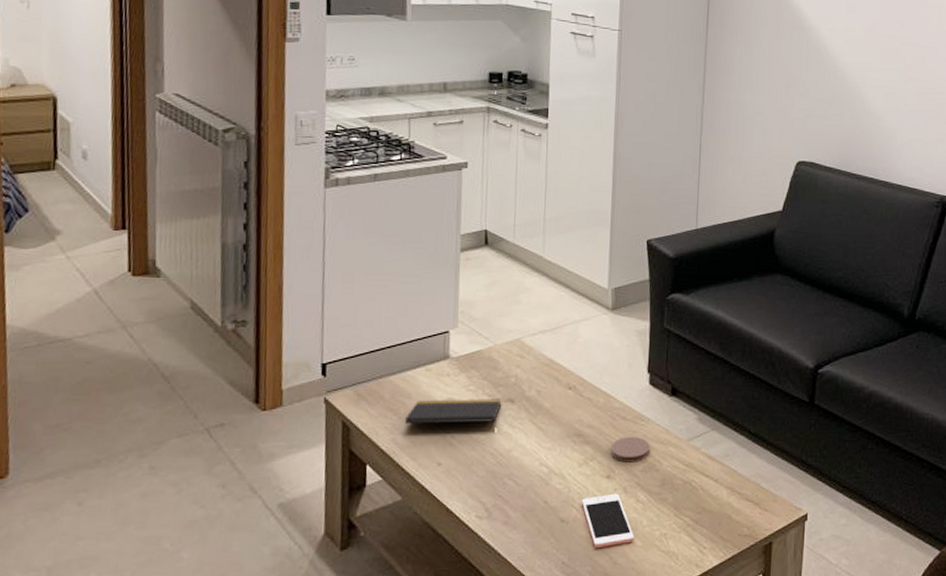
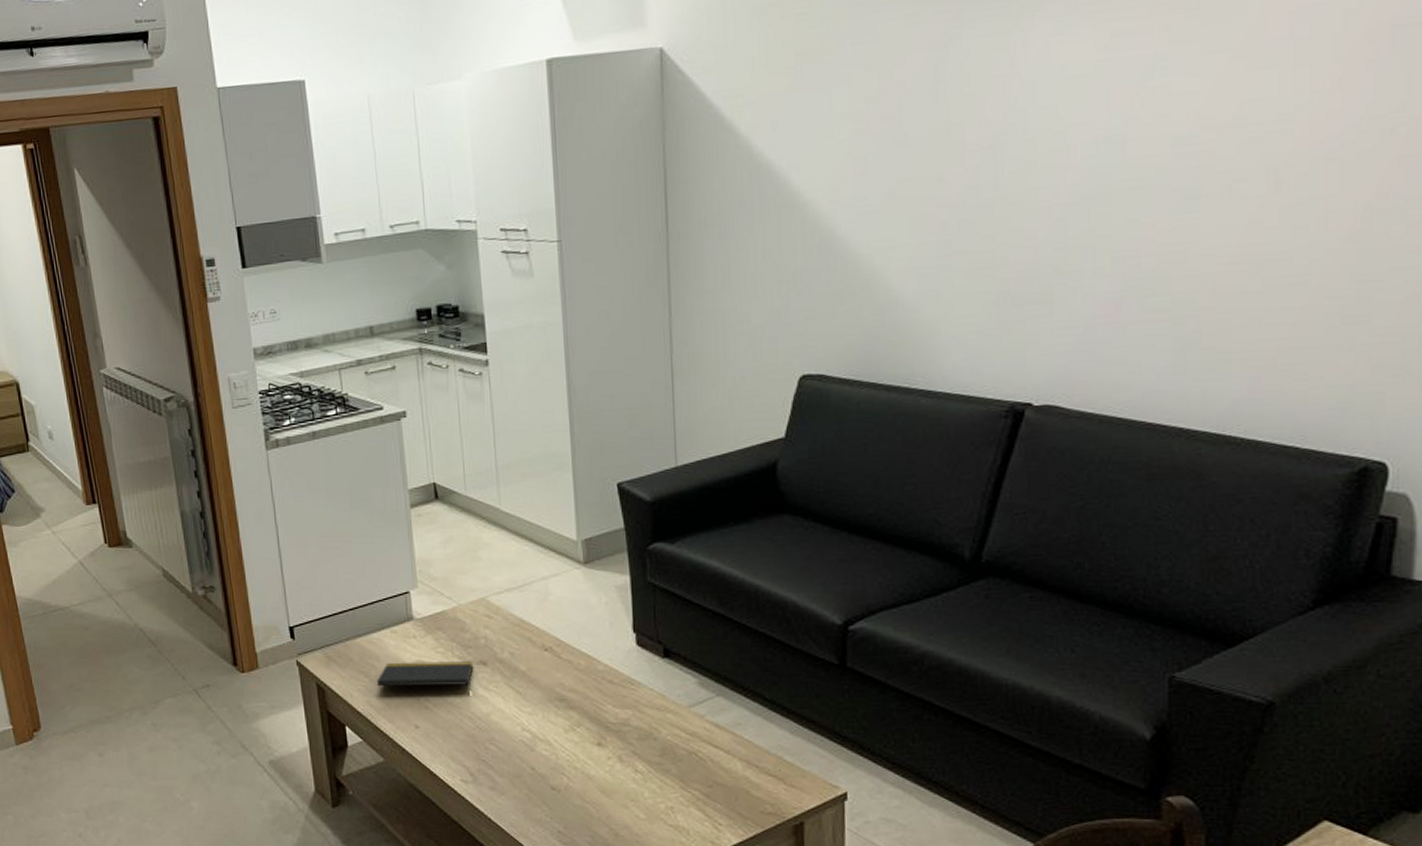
cell phone: present [581,493,634,547] -> none [571,762,636,818]
coaster: present [610,436,650,463] -> none [598,701,644,730]

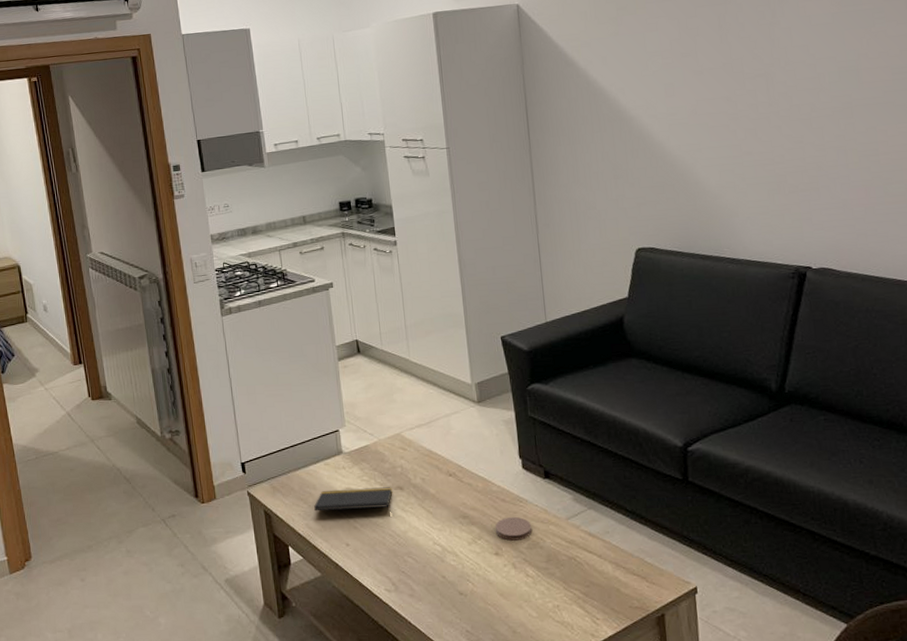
coaster: none [598,701,644,730] -> present [495,516,532,541]

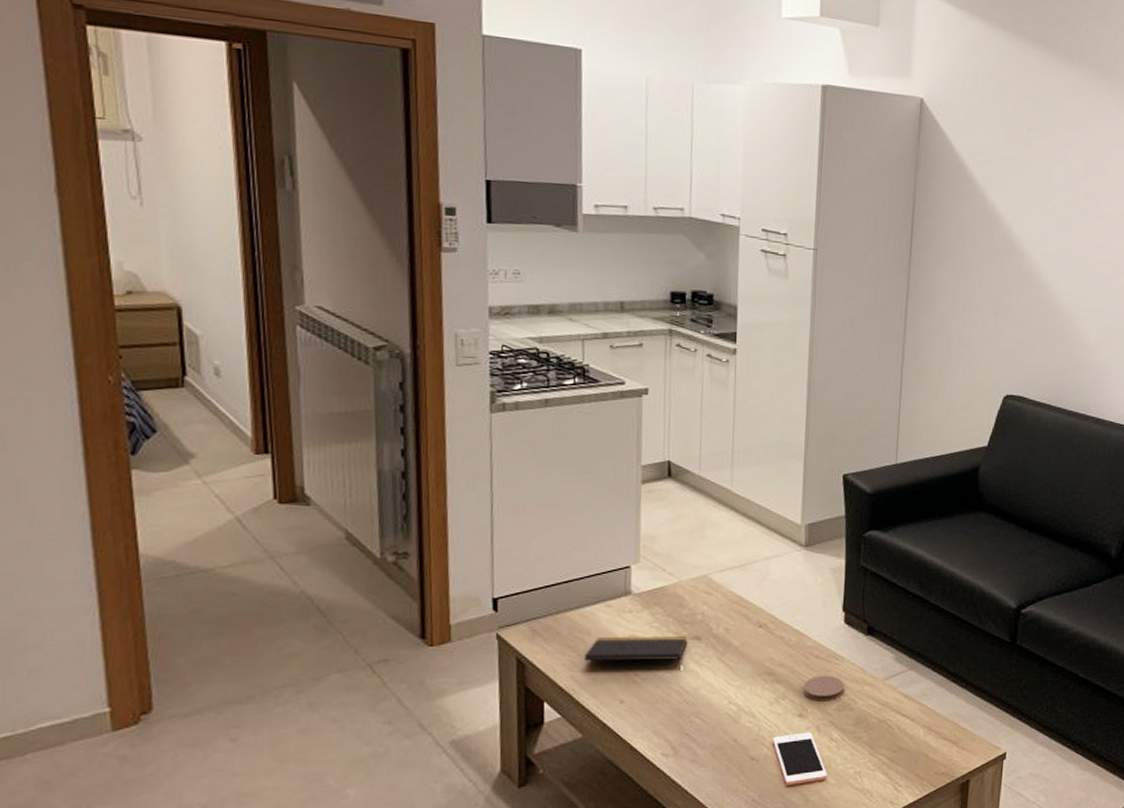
cell phone: none [475,569,529,618] -> present [772,732,828,785]

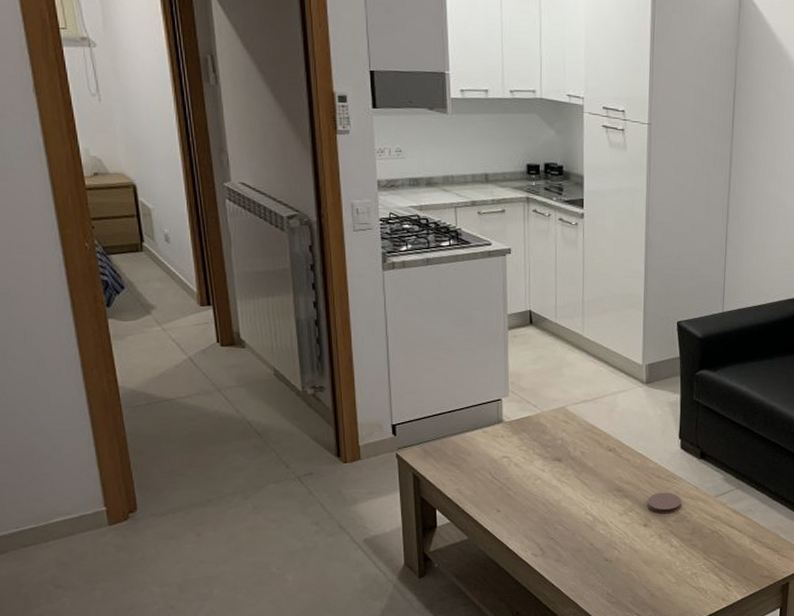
notepad: present [585,636,688,665] -> none [467,457,551,482]
cell phone: present [772,732,828,785] -> none [622,539,669,582]

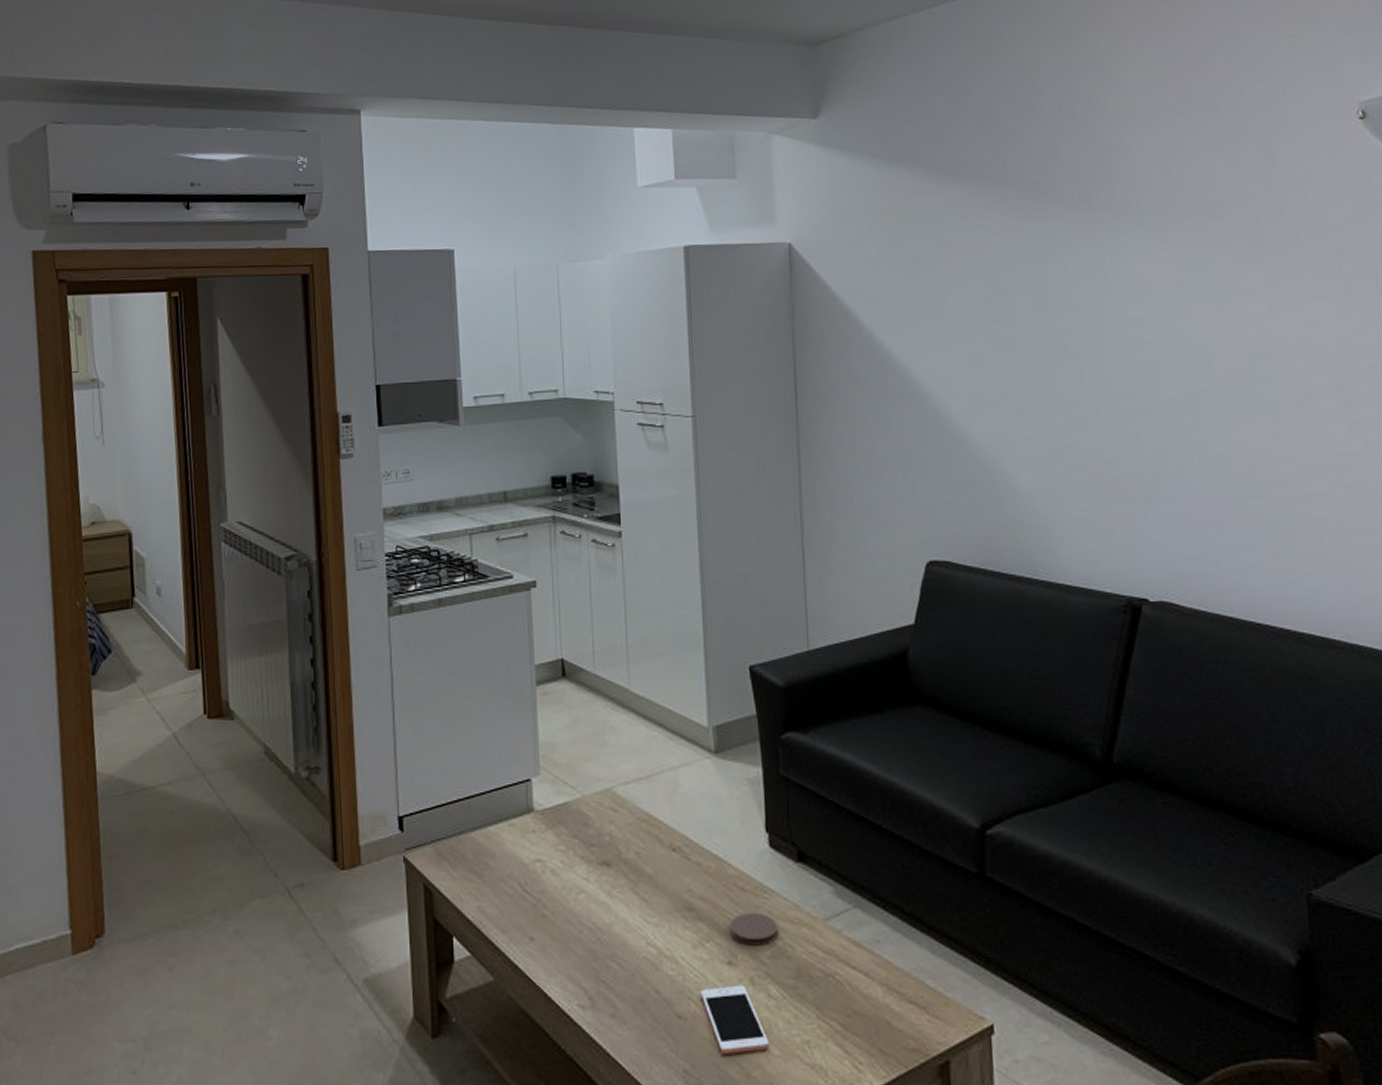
cell phone: none [622,539,669,582] -> present [699,985,770,1054]

